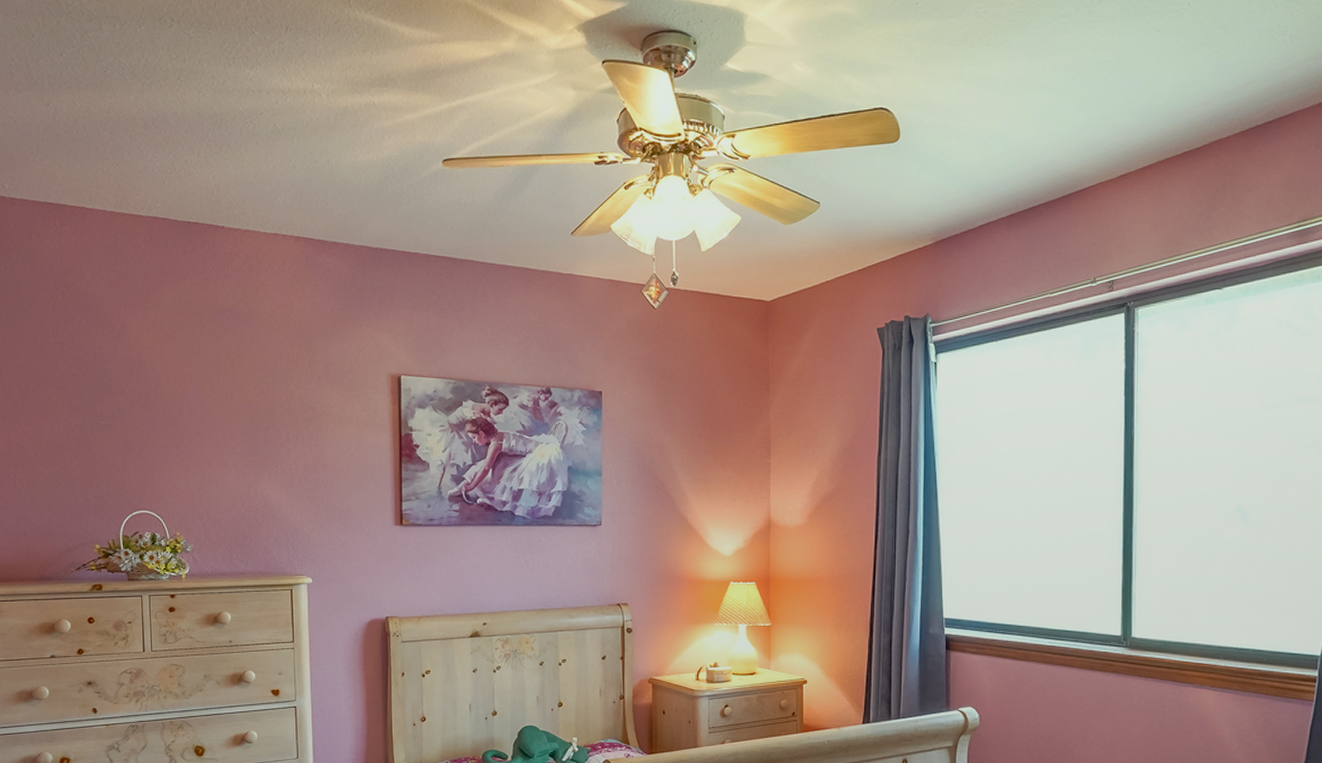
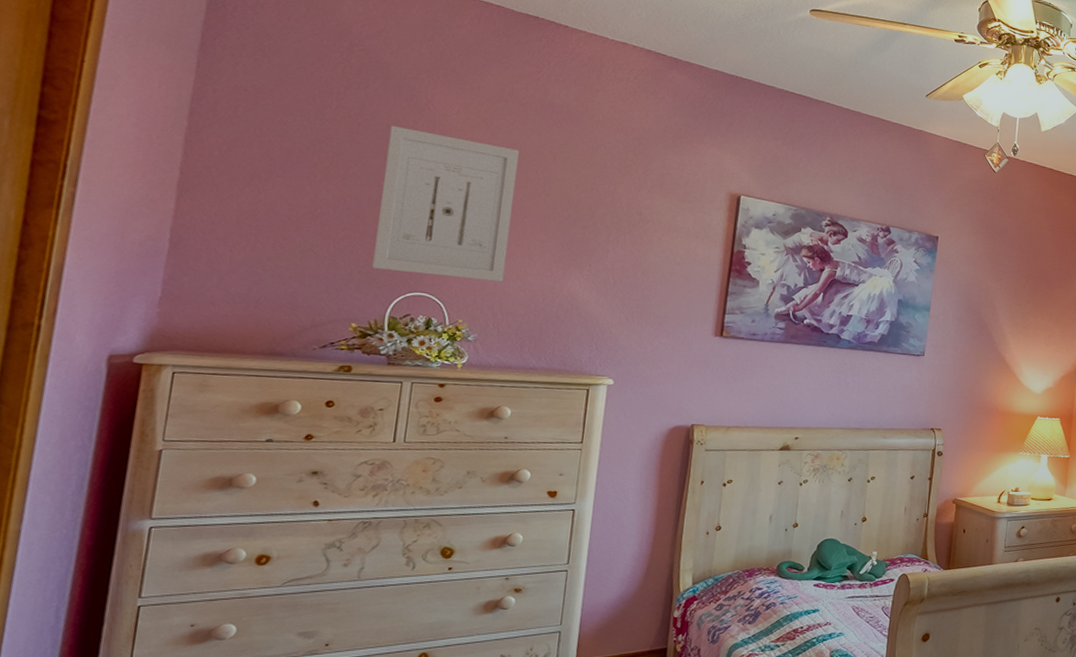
wall art: none [97,353,207,493] -> present [372,125,519,282]

